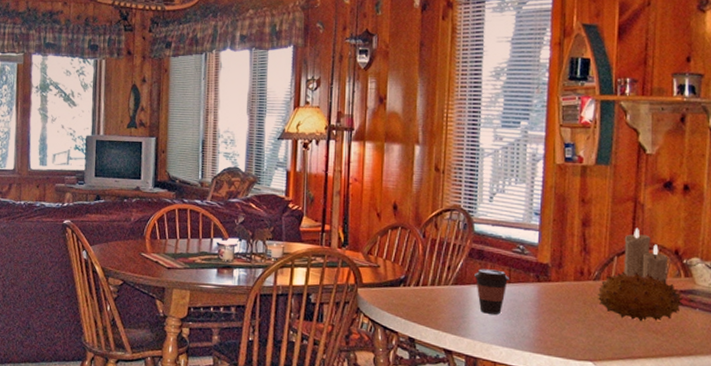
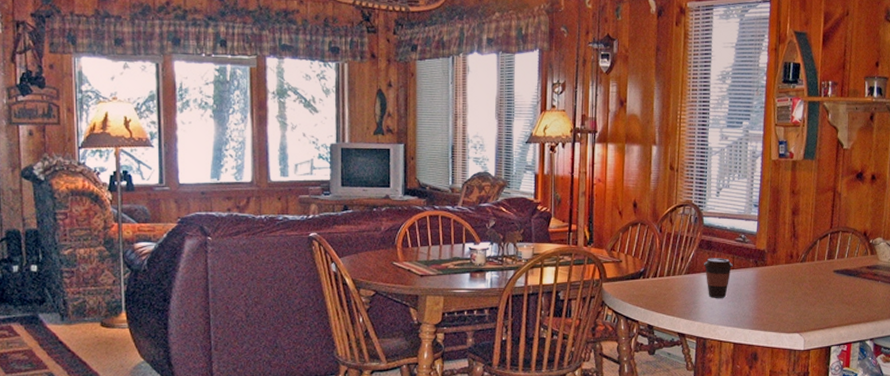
fruit: present [597,271,684,322] -> none [803,253,870,295]
candle: present [623,228,669,283] -> none [824,214,859,261]

